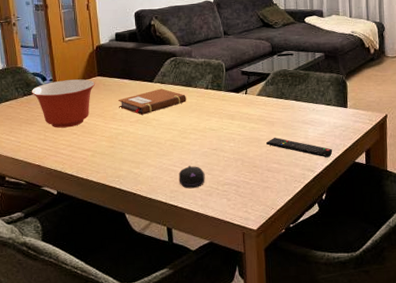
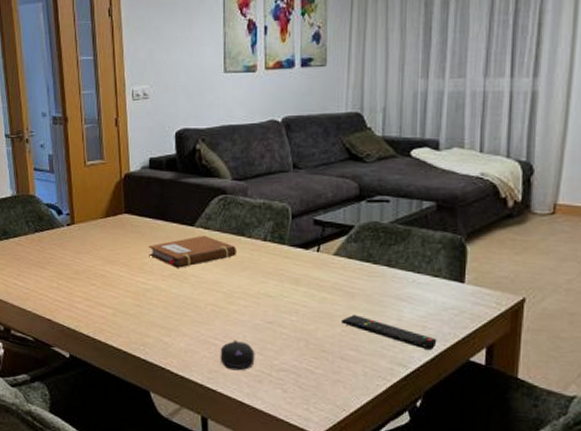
mixing bowl: present [31,79,95,128] -> none [44,215,121,276]

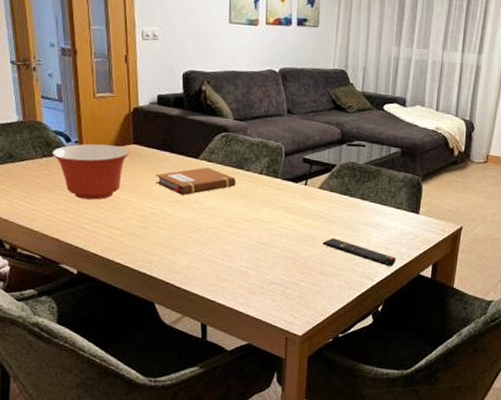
mixing bowl: none [44,215,121,276] -> present [51,143,129,200]
computer mouse: present [220,340,255,371] -> none [219,258,250,284]

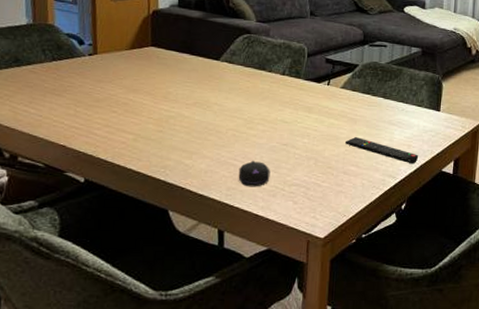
mixing bowl: present [51,143,129,200] -> none [62,46,147,104]
notebook: present [156,167,236,195] -> none [174,68,258,97]
computer mouse: none [219,258,250,284] -> present [238,160,271,187]

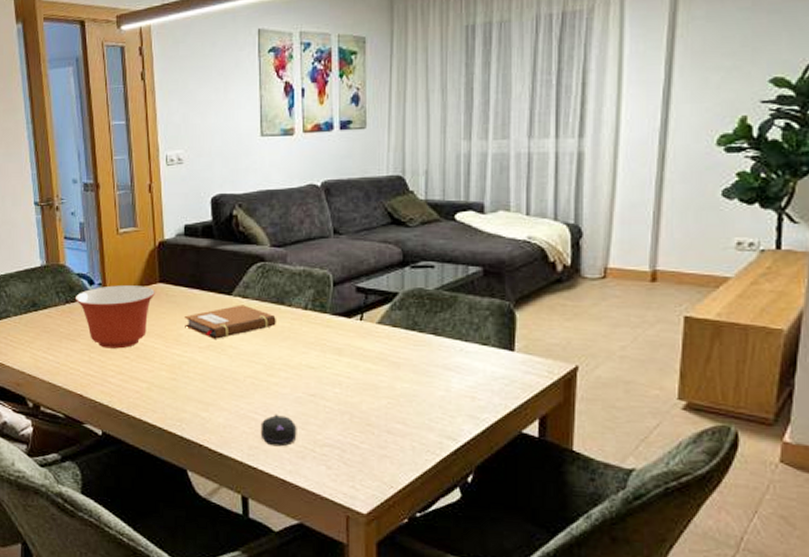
mixing bowl: none [62,46,147,104] -> present [74,285,155,349]
notebook: none [174,68,258,97] -> present [185,304,276,339]
remote control: present [346,137,419,164] -> none [388,386,488,423]

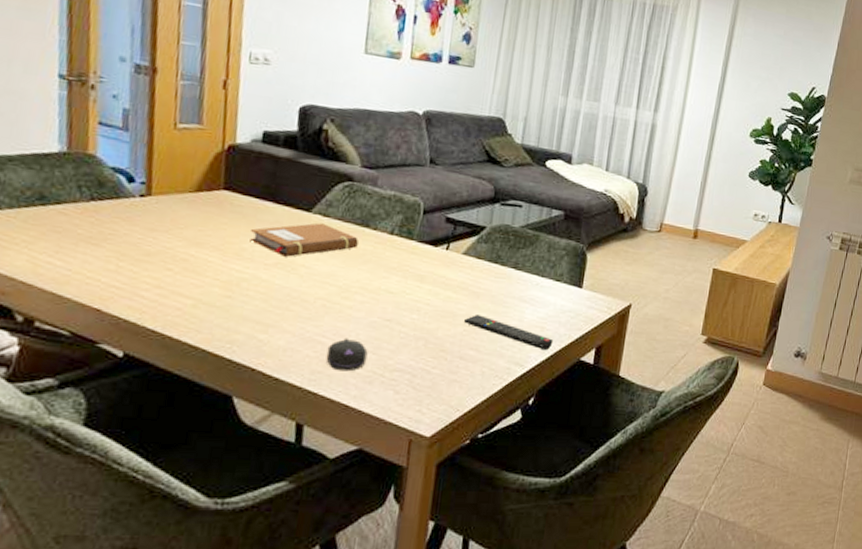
mixing bowl: present [74,285,155,349] -> none [104,186,217,259]
remote control: none [388,386,488,423] -> present [464,315,554,351]

